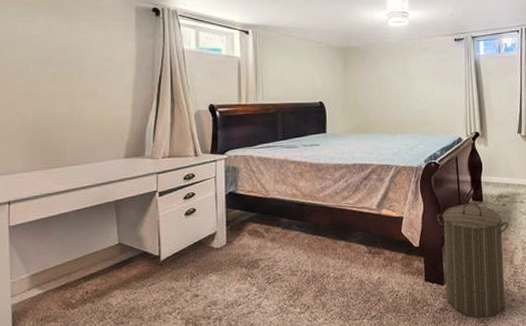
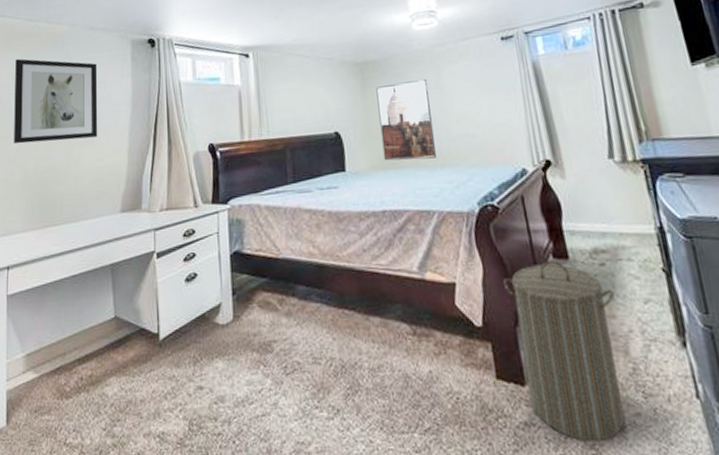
wall art: none [10,12,102,93] -> present [14,58,98,144]
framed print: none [355,66,398,127] -> present [376,79,436,161]

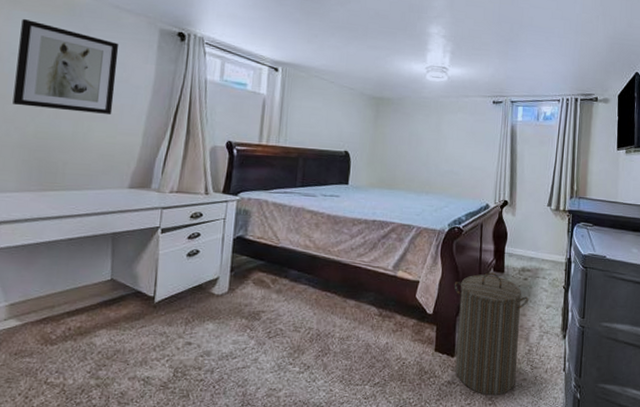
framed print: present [376,79,436,161] -> none [382,120,429,186]

